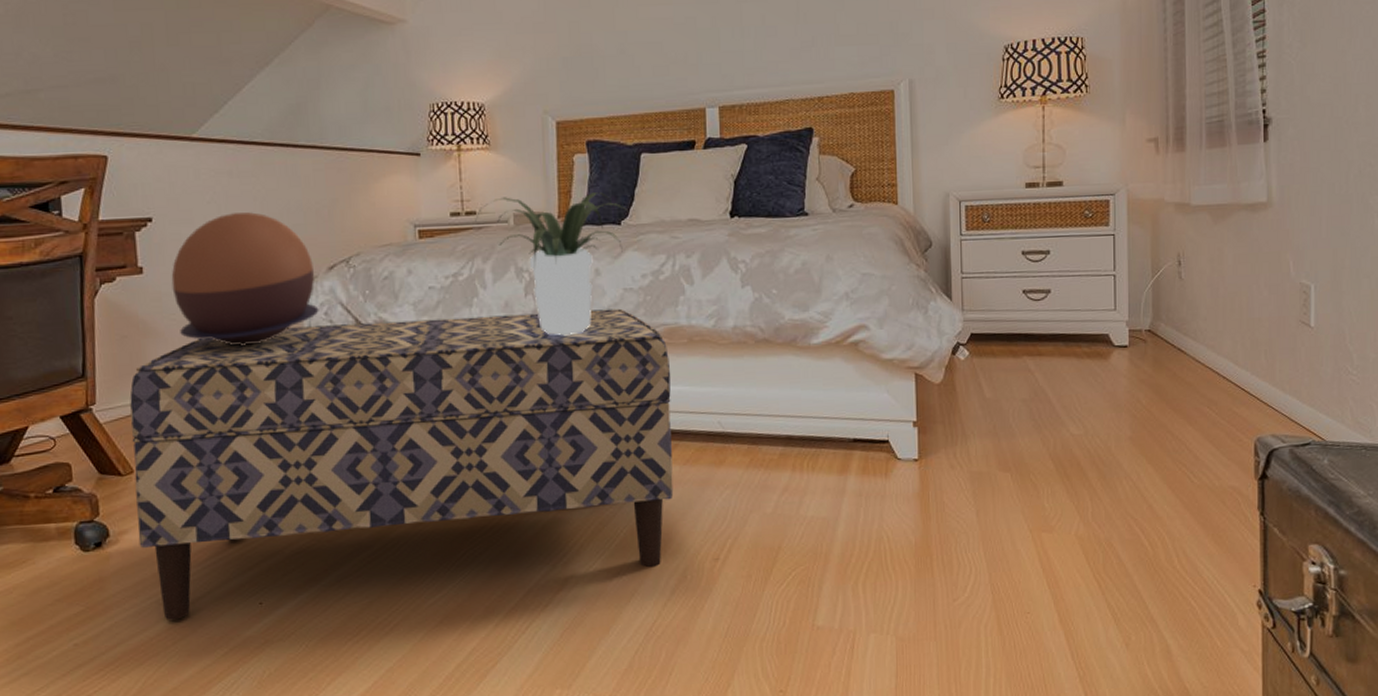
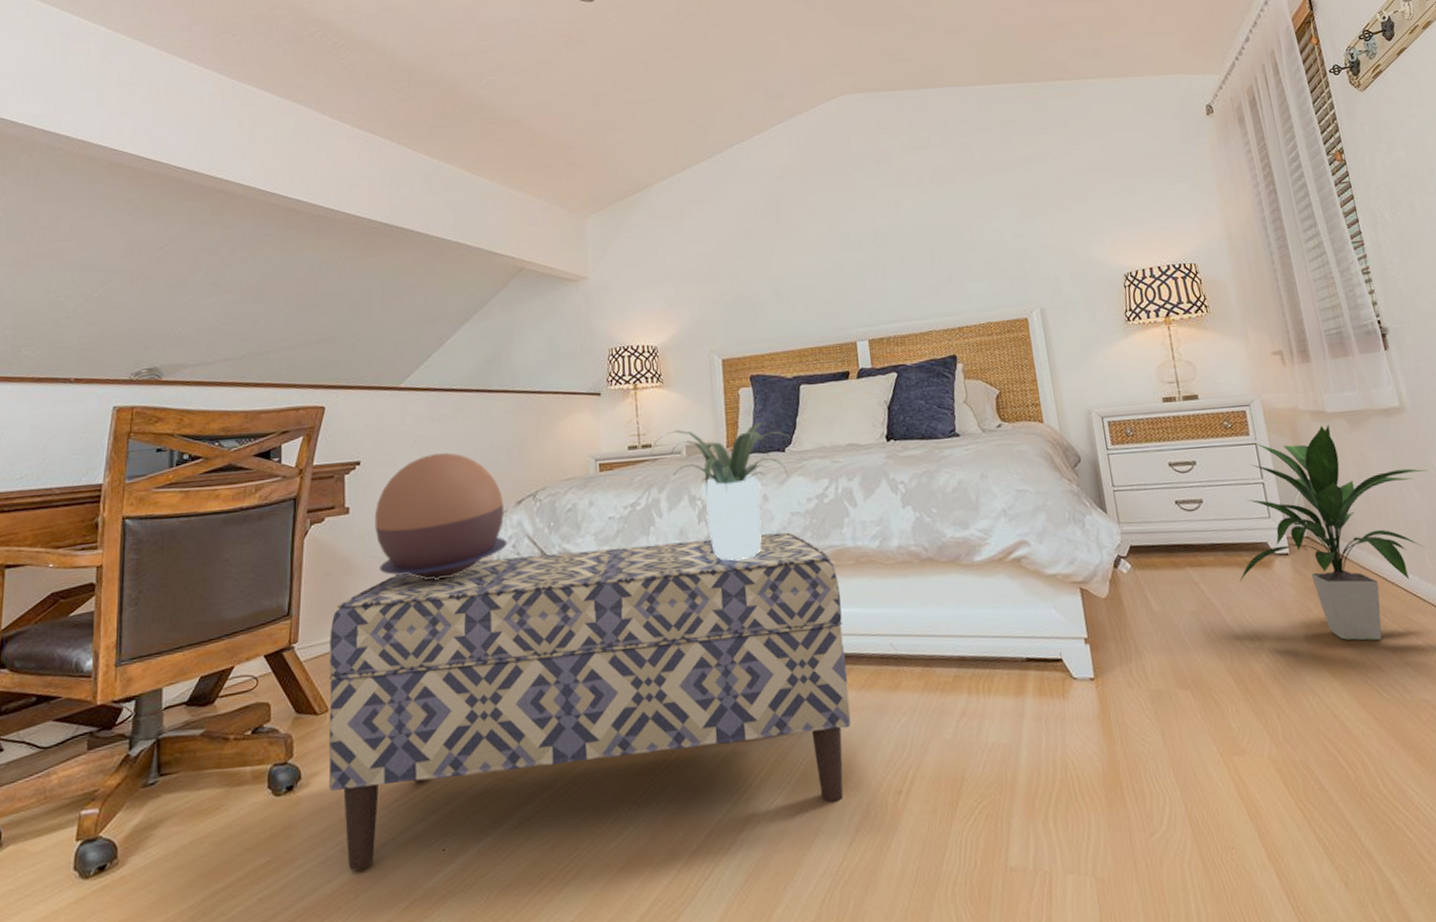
indoor plant: none [1075,218,1282,431] -> present [1240,424,1428,641]

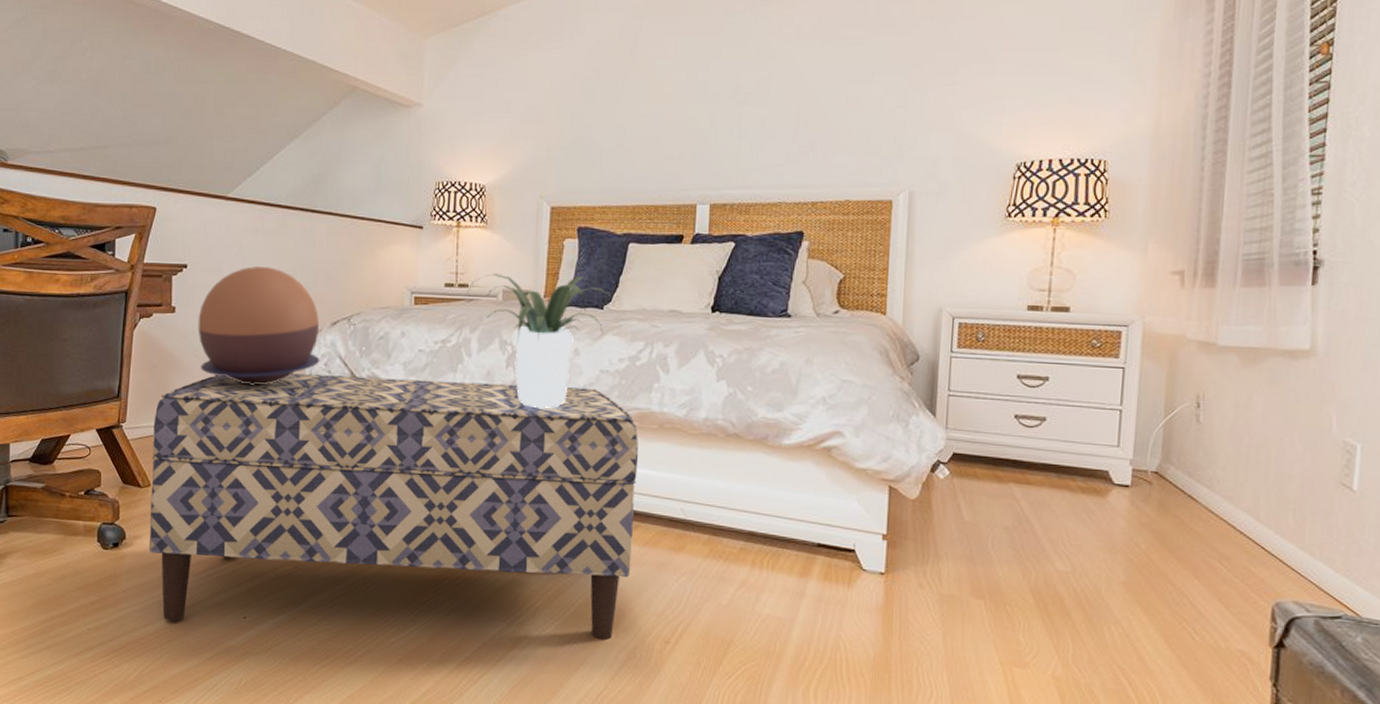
indoor plant: present [1240,424,1428,641] -> none [1066,358,1322,586]

